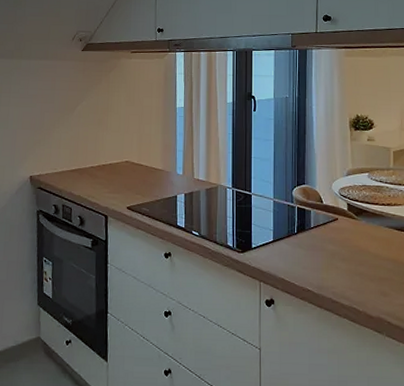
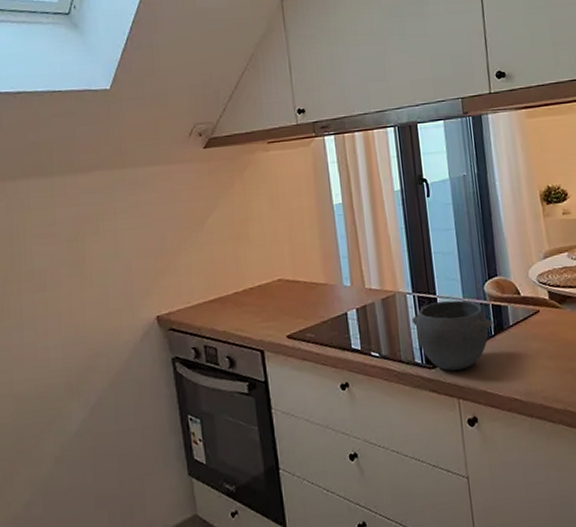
bowl: none [229,198,296,258] -> present [411,300,493,371]

